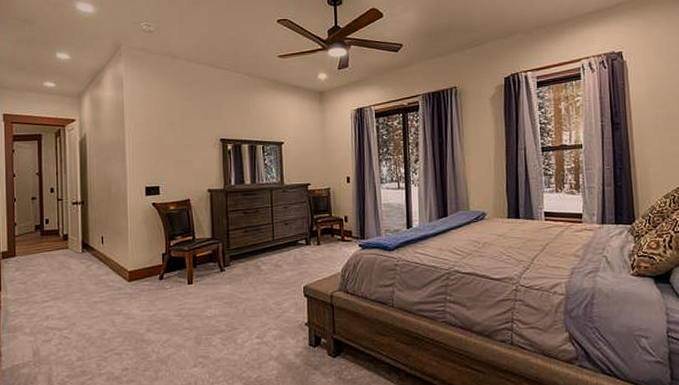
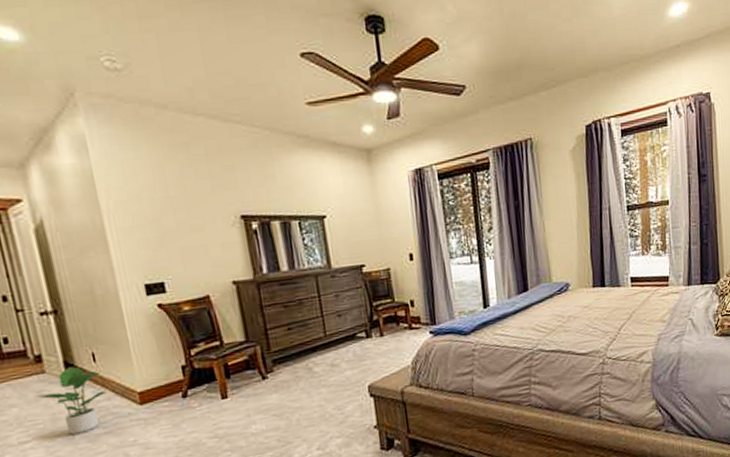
potted plant: none [60,246,107,299] -> present [37,366,108,435]

